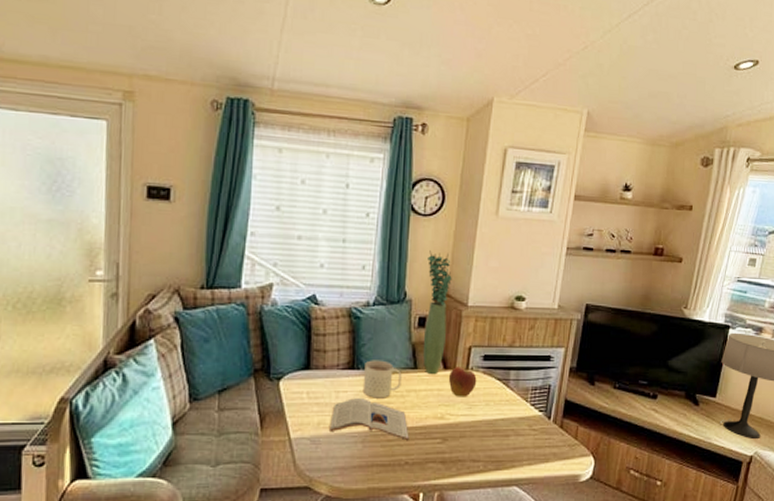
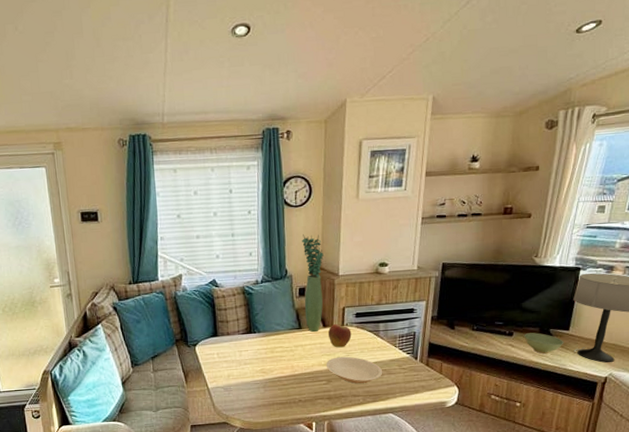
magazine: present [330,398,409,440] -> none [237,354,300,383]
mug: present [362,360,402,398] -> none [259,324,290,354]
bowl: none [442,409,510,446] -> present [326,356,383,384]
bowl: none [669,397,710,424] -> present [524,332,564,354]

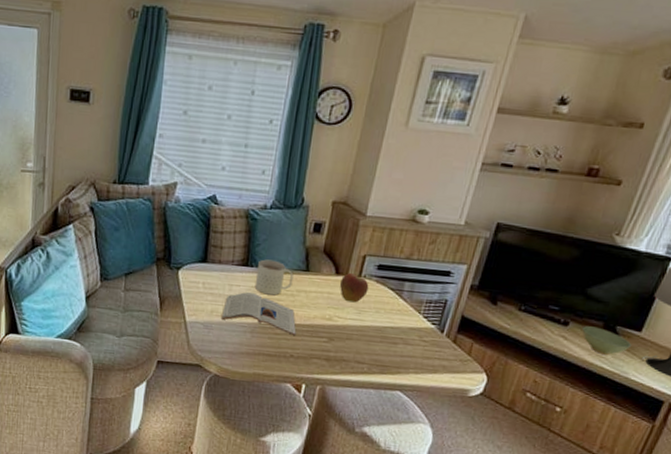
magazine: none [237,354,300,383] -> present [222,292,297,335]
mug: none [259,324,290,354] -> present [254,259,294,296]
vase: present [302,234,324,333] -> none [315,159,352,279]
bowl: present [326,356,383,384] -> none [330,312,399,351]

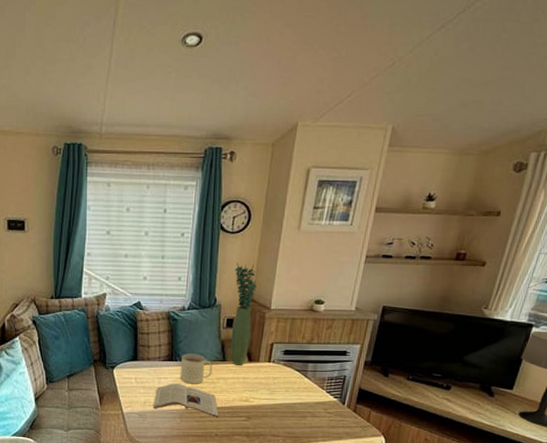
vase: none [315,159,352,279] -> present [230,263,257,366]
fruit: present [340,272,369,303] -> none [253,358,278,385]
bowl: present [582,326,632,356] -> none [462,388,506,413]

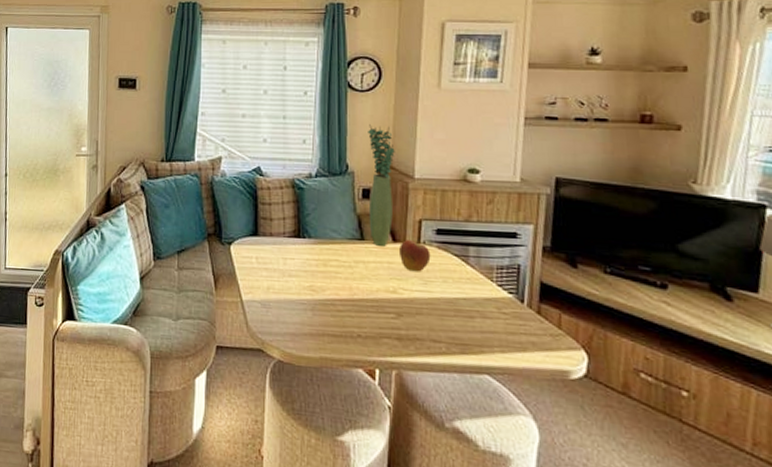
magazine: present [154,383,219,417] -> none [279,266,360,312]
mug: present [180,353,213,384] -> none [309,229,349,268]
fruit: none [253,358,278,385] -> present [399,238,431,272]

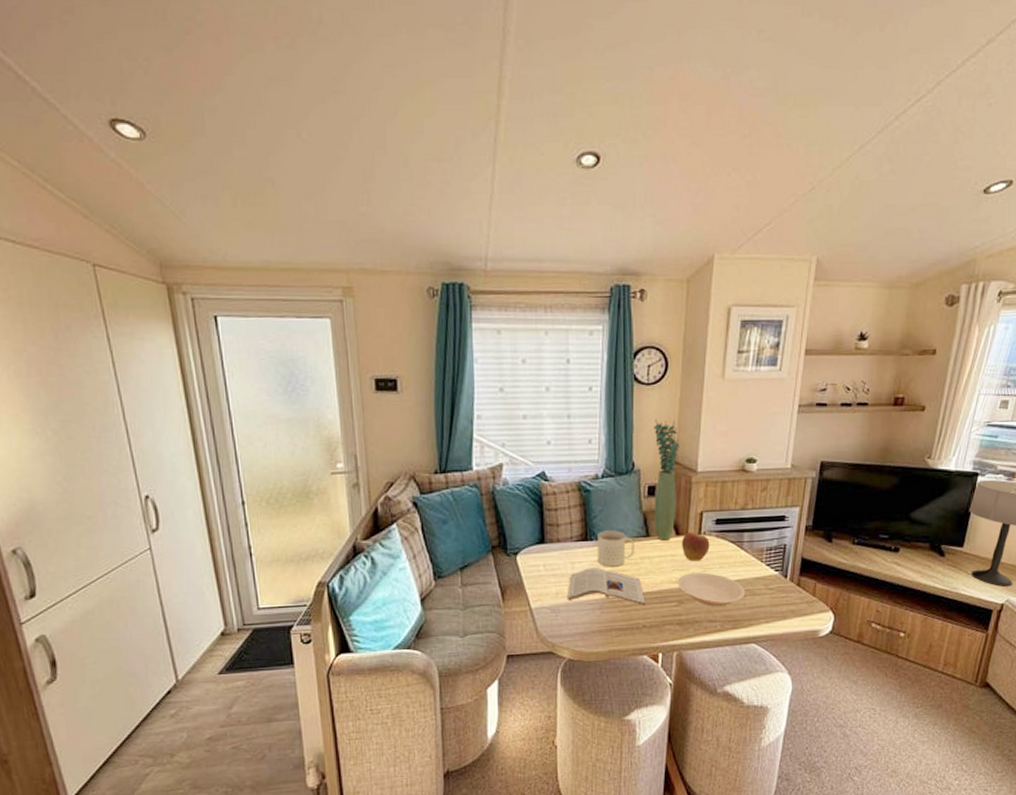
magazine: none [279,266,360,312] -> present [568,567,645,604]
mug: none [309,229,349,268] -> present [597,530,635,567]
bowl: none [395,283,475,327] -> present [677,572,746,607]

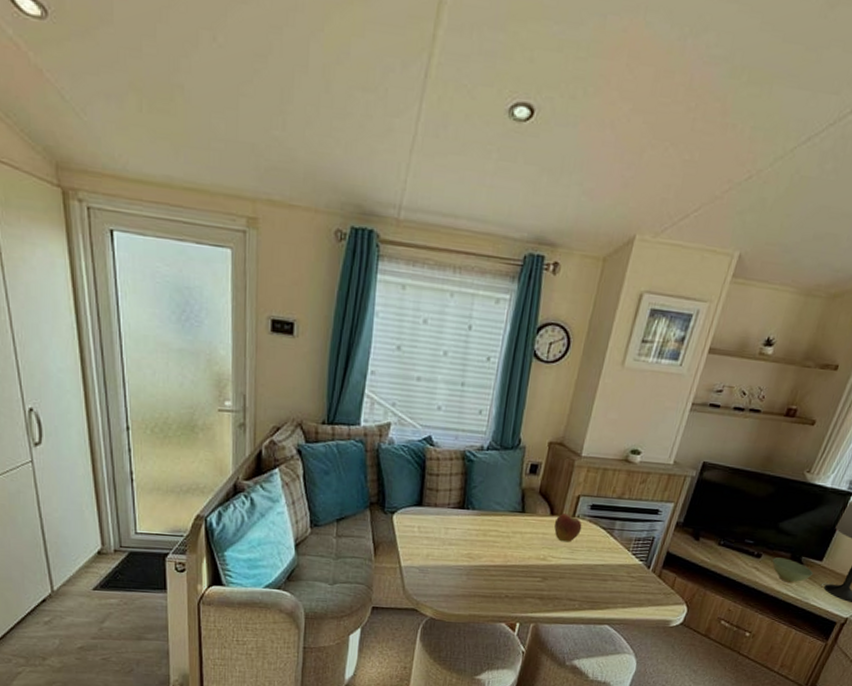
magazine: present [568,567,645,604] -> none [437,535,512,576]
mug: present [597,530,635,567] -> none [470,501,510,538]
vase: present [654,419,680,542] -> none [531,399,569,520]
bowl: present [677,572,746,607] -> none [544,552,609,588]
bowl: none [912,549,957,575] -> present [772,557,814,584]

